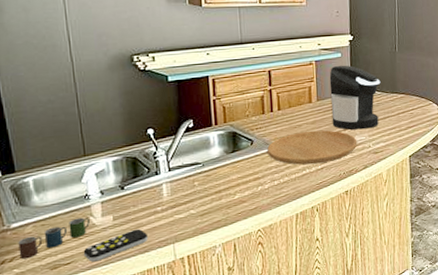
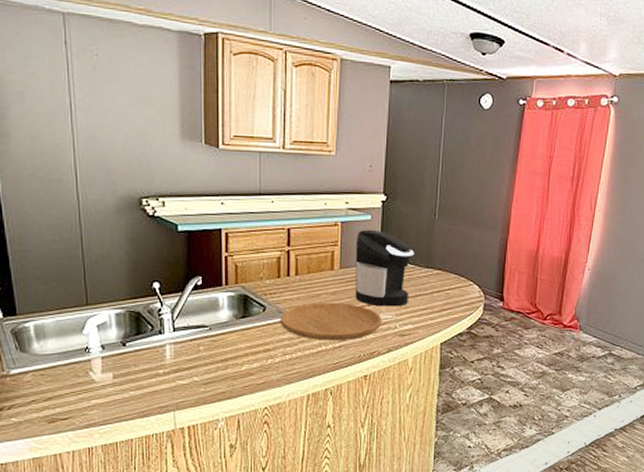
cup: present [18,217,90,260] -> none [17,371,89,409]
remote control: present [83,228,149,262] -> none [81,390,149,420]

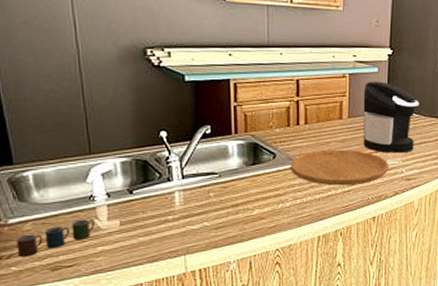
cup: none [17,371,89,409] -> present [16,219,94,258]

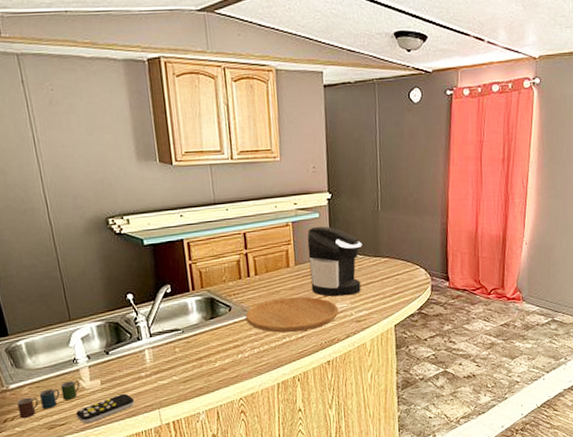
remote control: none [86,236,158,267] -> present [75,393,135,424]

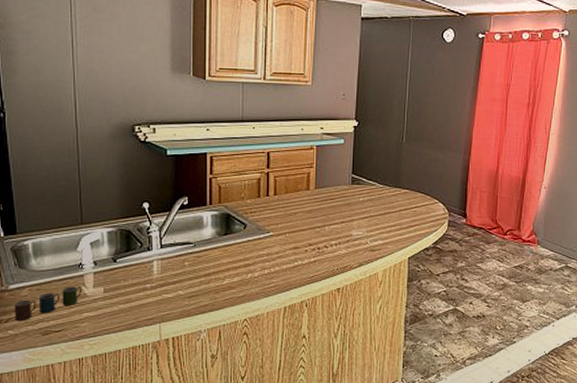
remote control: present [75,393,135,424] -> none [73,304,136,332]
cutting board: present [246,296,339,333] -> none [260,220,354,256]
coffee maker: present [307,226,363,297] -> none [329,152,384,224]

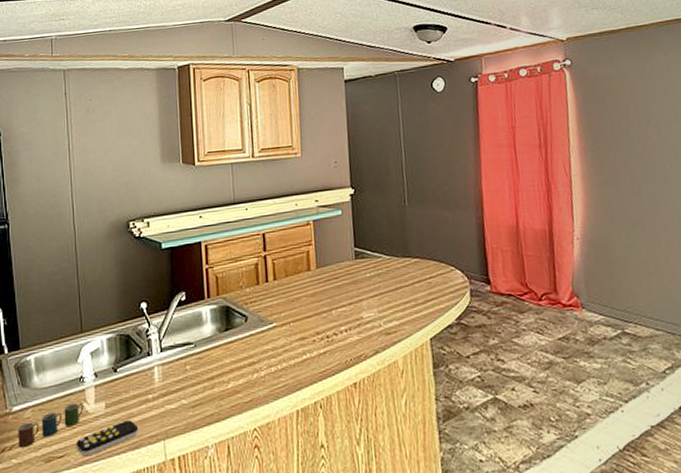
remote control: none [73,304,136,332] -> present [76,419,139,457]

